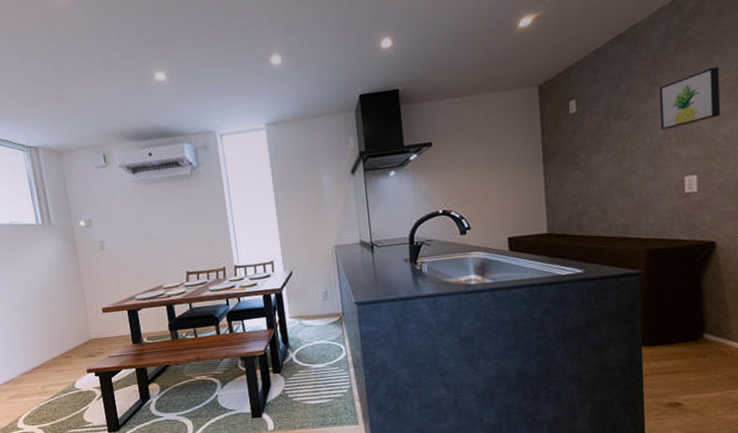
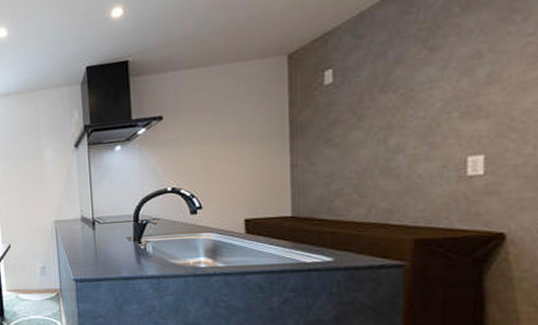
wall art: present [659,66,721,130] -> none [438,28,522,103]

